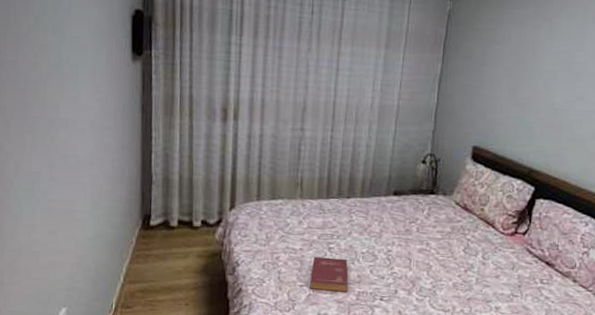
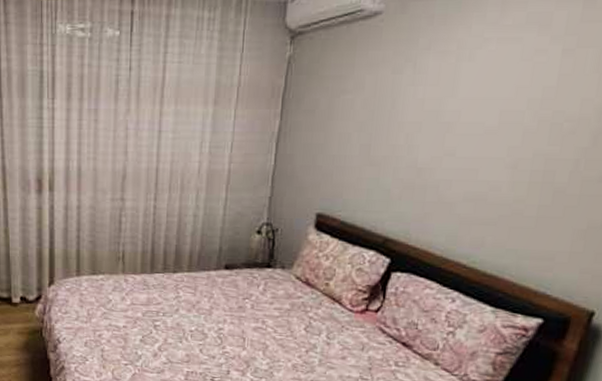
book: present [310,257,348,293] -> none [135,334,176,372]

